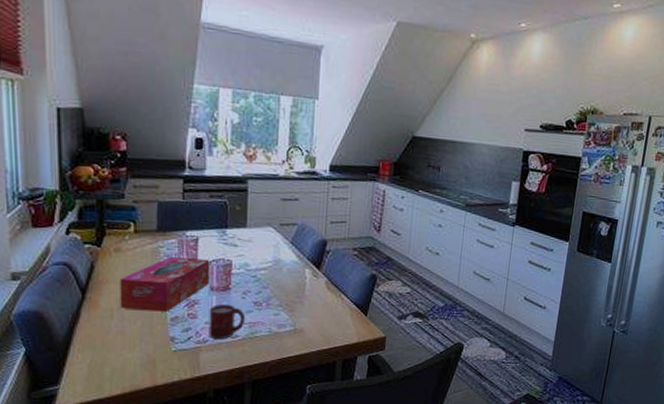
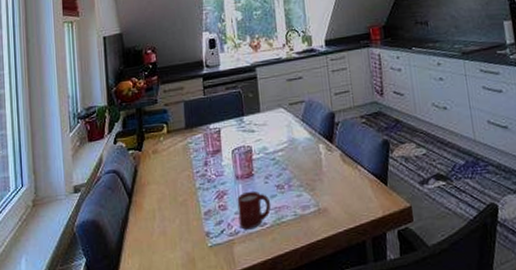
tissue box: present [120,256,210,312] -> none [158,149,235,208]

